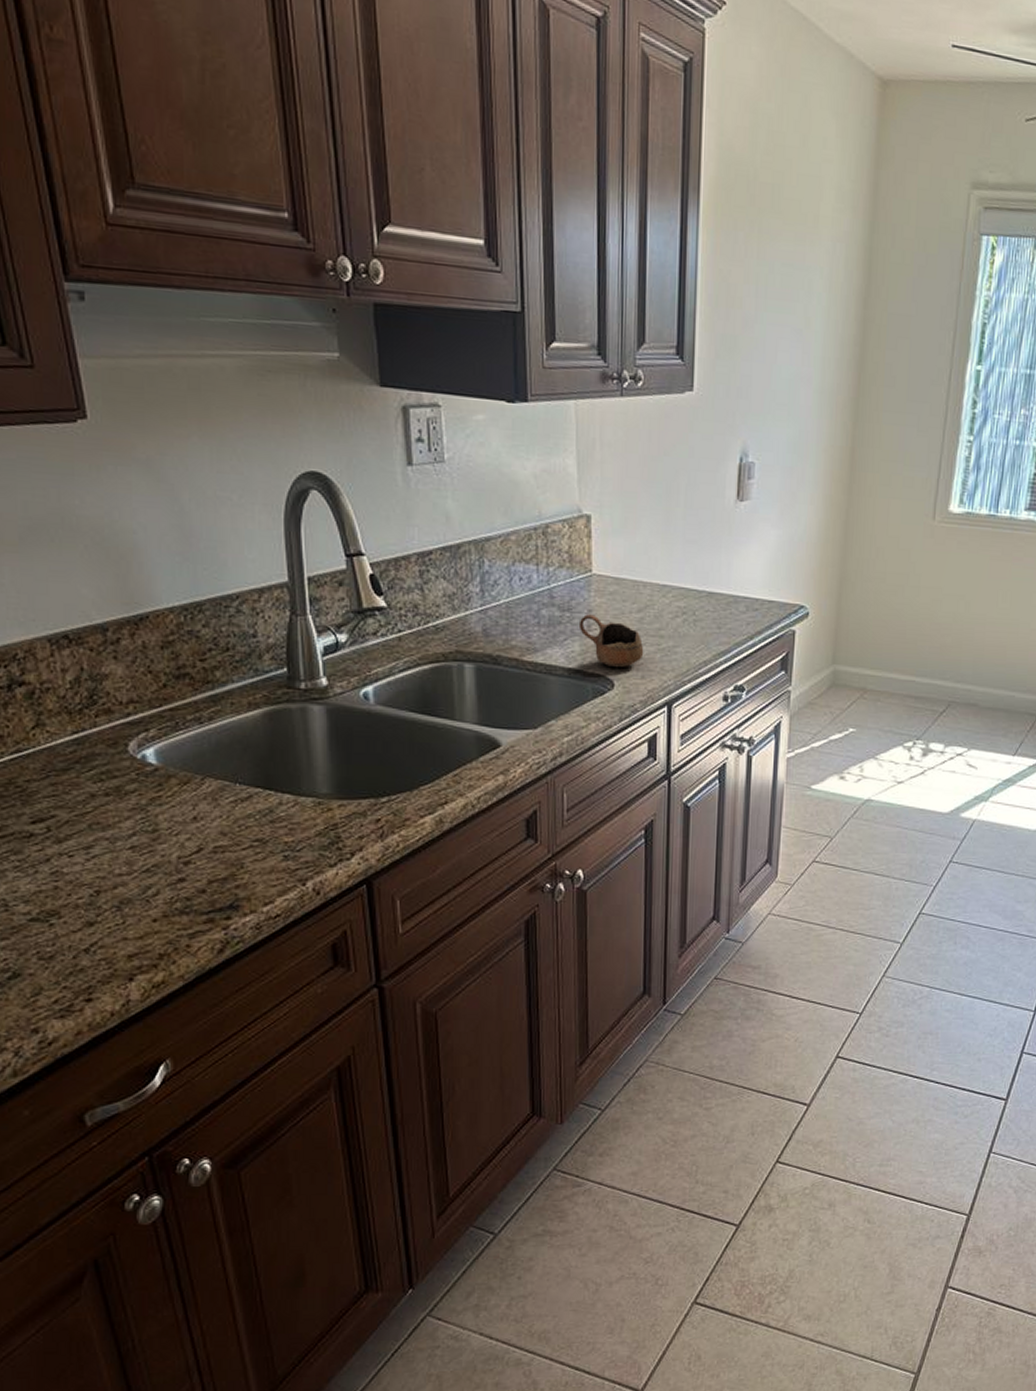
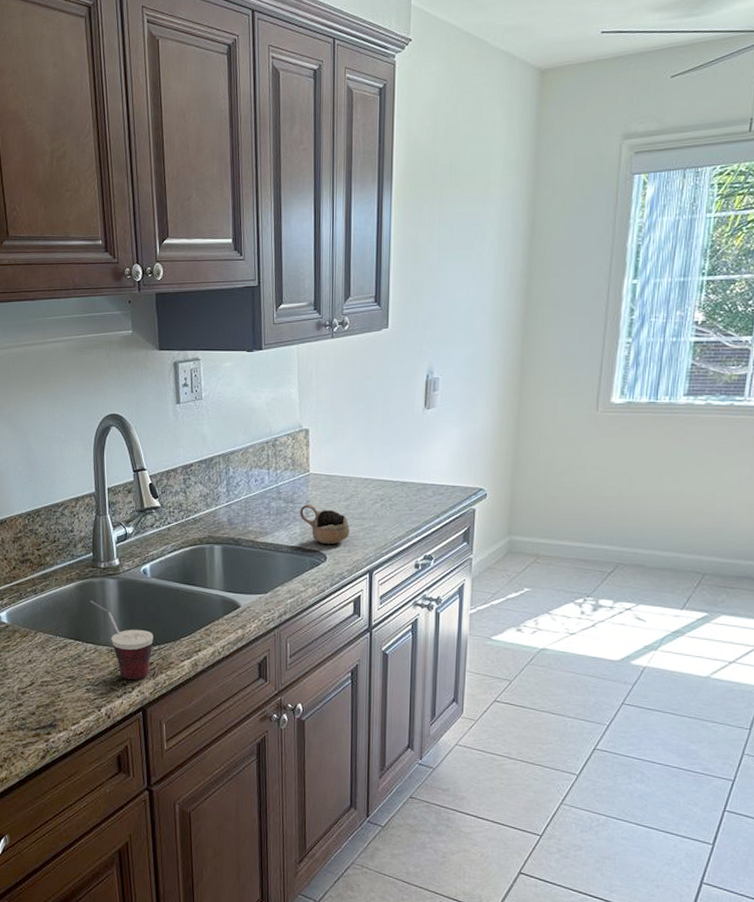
cup: none [285,734,381,843] -> present [90,600,154,680]

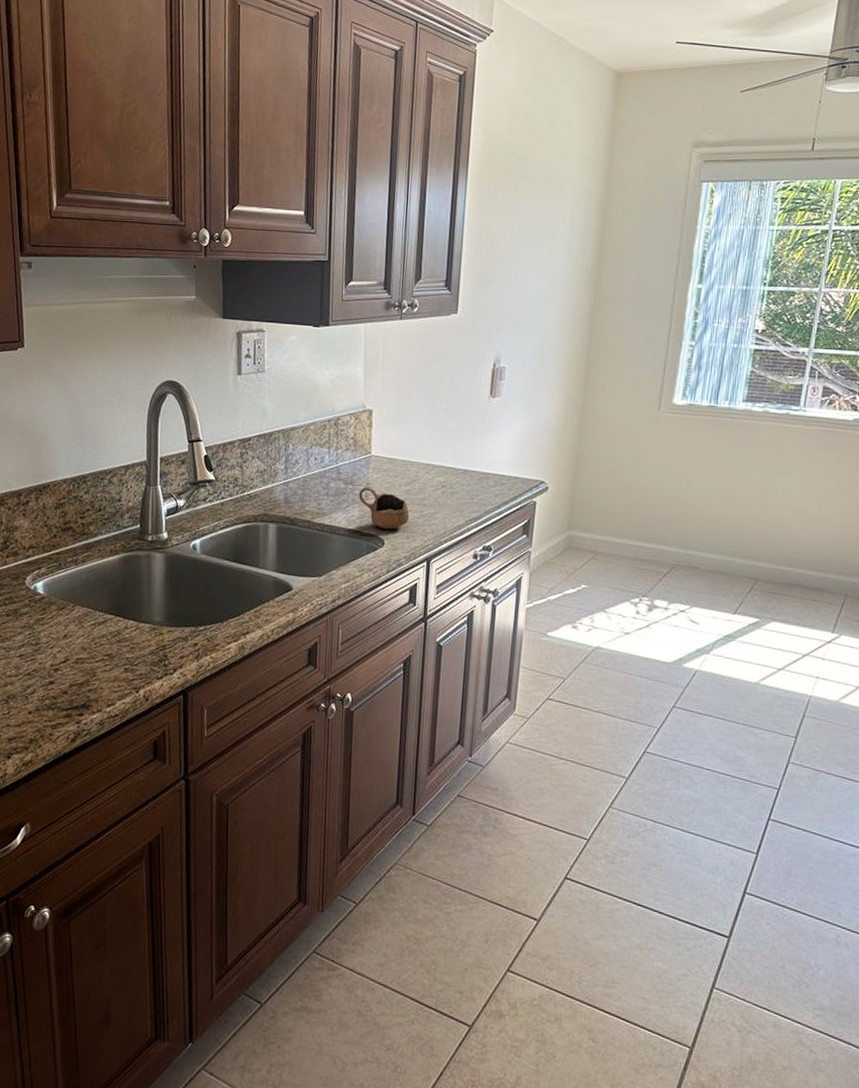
cup: present [90,600,154,680] -> none [134,574,200,661]

